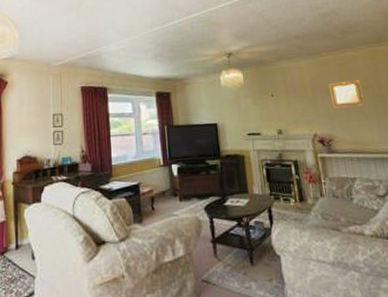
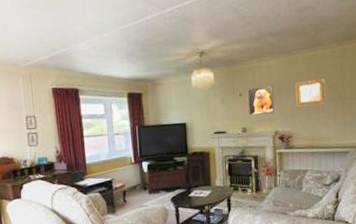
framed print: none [278,86,310,116] -> present [247,85,274,115]

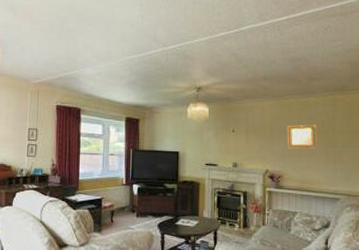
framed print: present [247,85,274,115] -> none [240,125,266,152]

